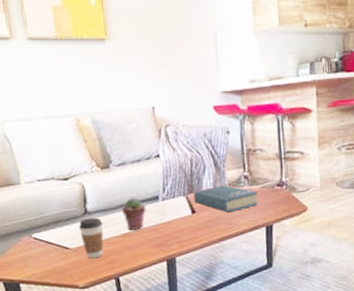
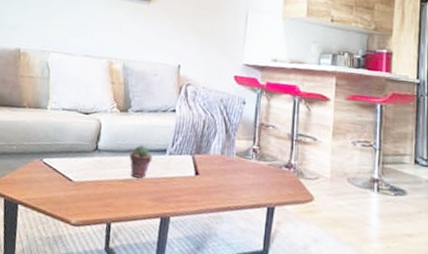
coffee cup: present [79,217,104,259] -> none [85,155,110,198]
book: present [194,185,258,213] -> none [200,152,264,183]

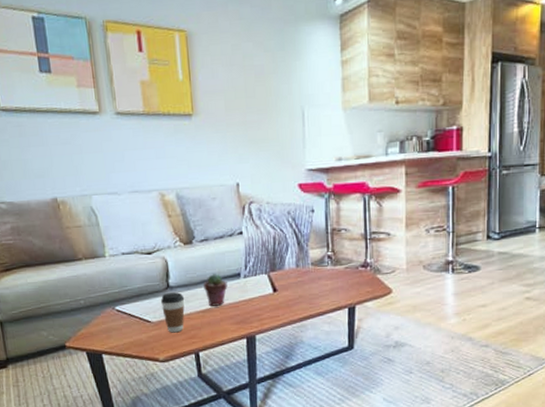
coffee cup: none [85,155,110,198] -> present [161,292,185,333]

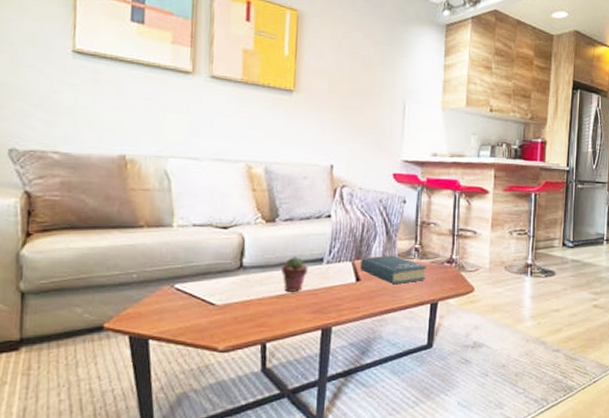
coffee cup: present [161,292,185,333] -> none [230,273,258,319]
book: none [276,264,341,293] -> present [360,255,426,285]

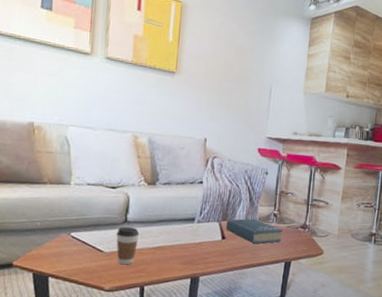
coffee cup: none [230,273,258,319] -> present [116,227,140,265]
potted succulent: present [281,257,308,292] -> none [159,215,182,245]

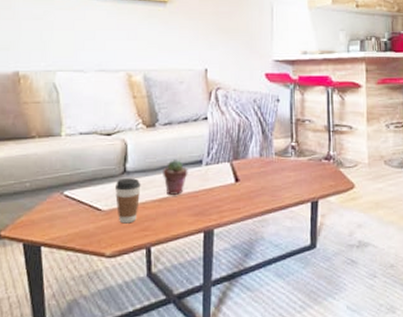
potted succulent: none [159,215,182,245] -> present [163,160,188,195]
book: present [226,218,283,244] -> none [239,154,304,184]

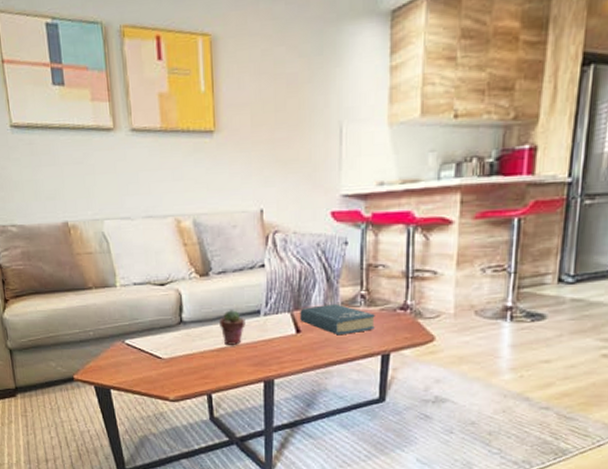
coffee cup: present [115,178,141,224] -> none [173,328,199,371]
book: none [239,154,304,184] -> present [300,303,375,336]

